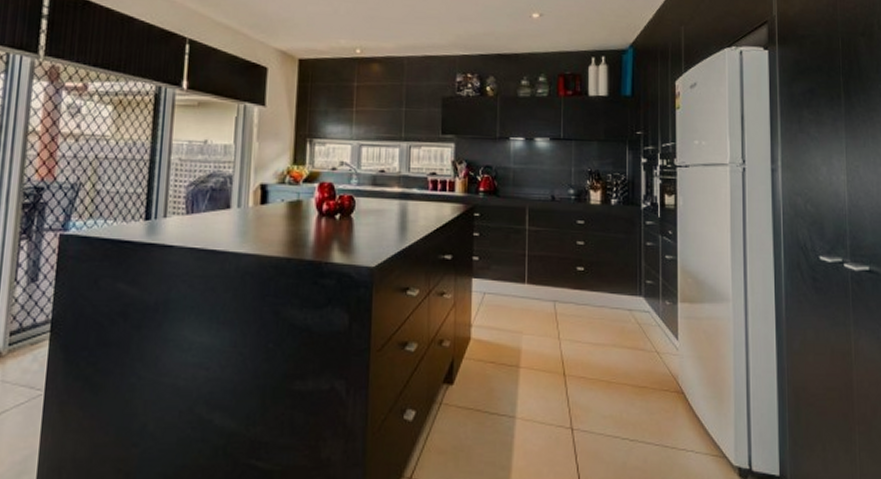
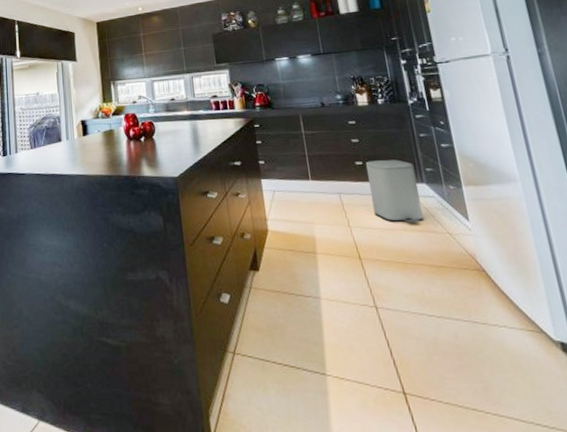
pedal bin: none [587,267,635,338] -> present [366,159,423,223]

